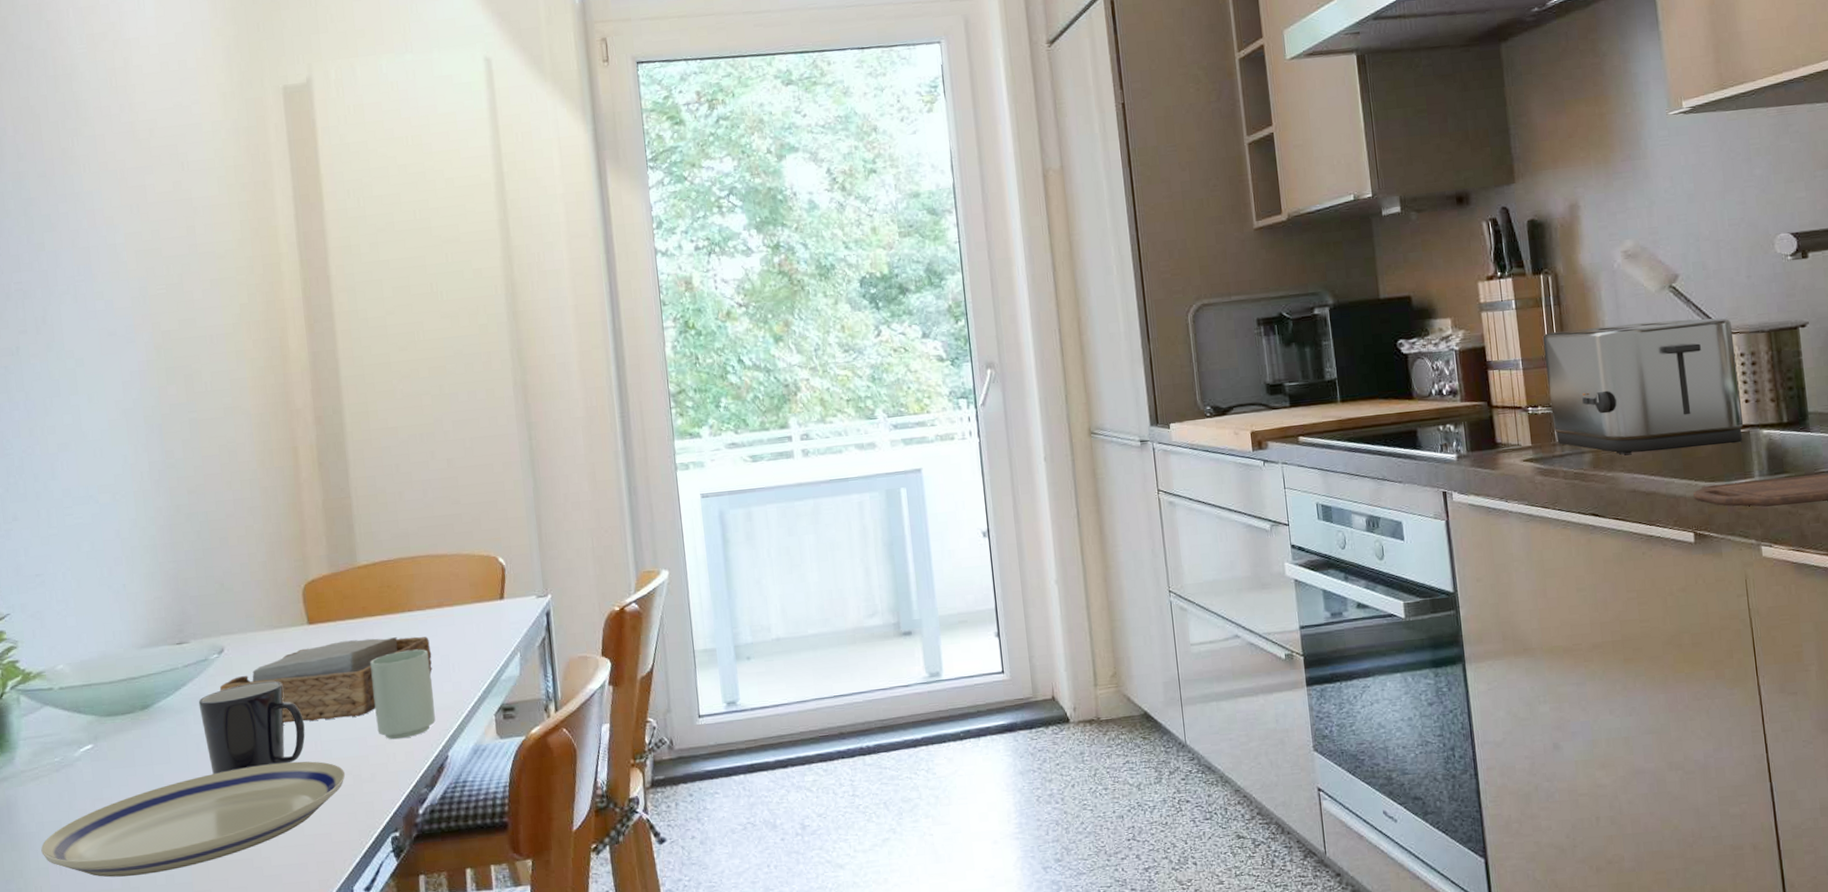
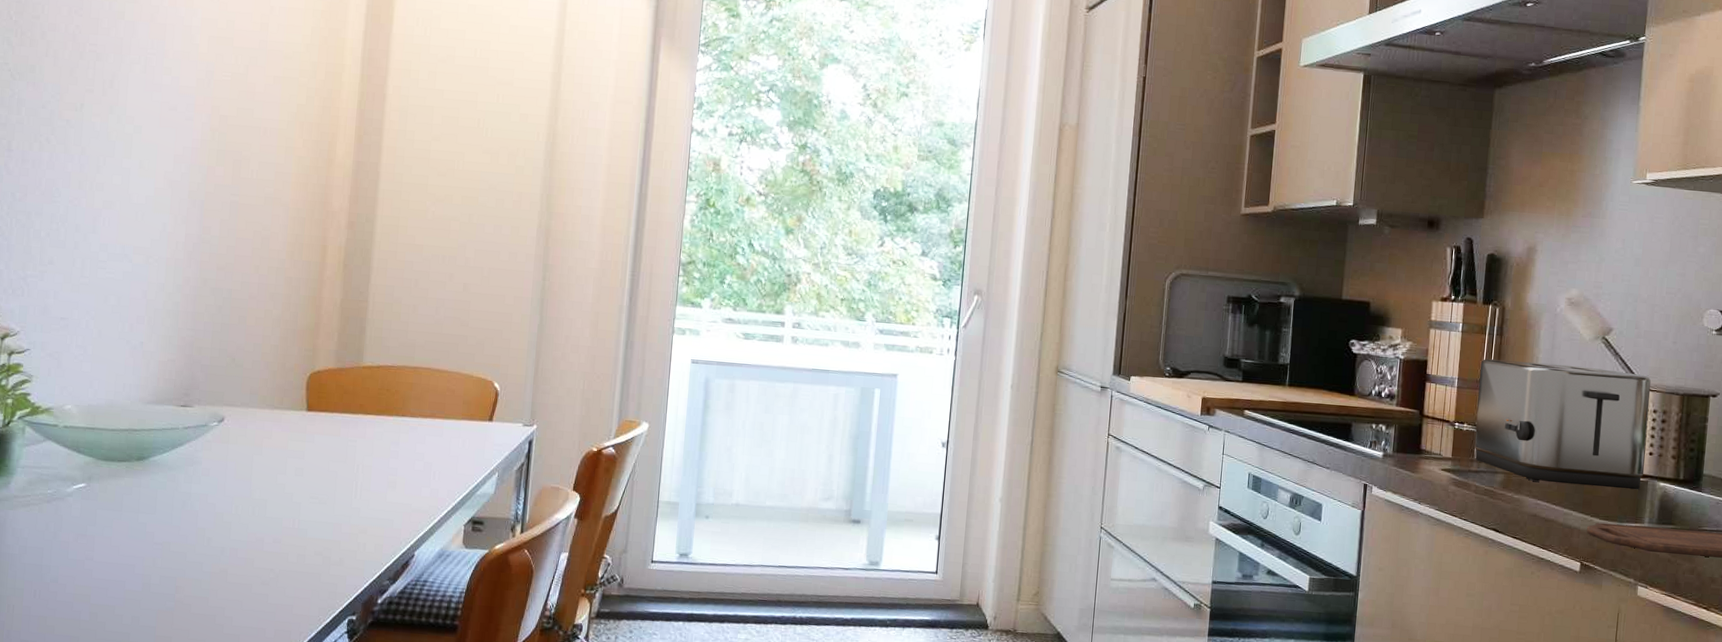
plate: present [41,761,346,878] -> none [20,530,316,613]
mug: present [198,681,305,775] -> none [191,455,287,535]
napkin holder: present [219,636,432,723] -> none [213,431,417,504]
cup: present [370,649,436,740] -> none [353,451,414,532]

